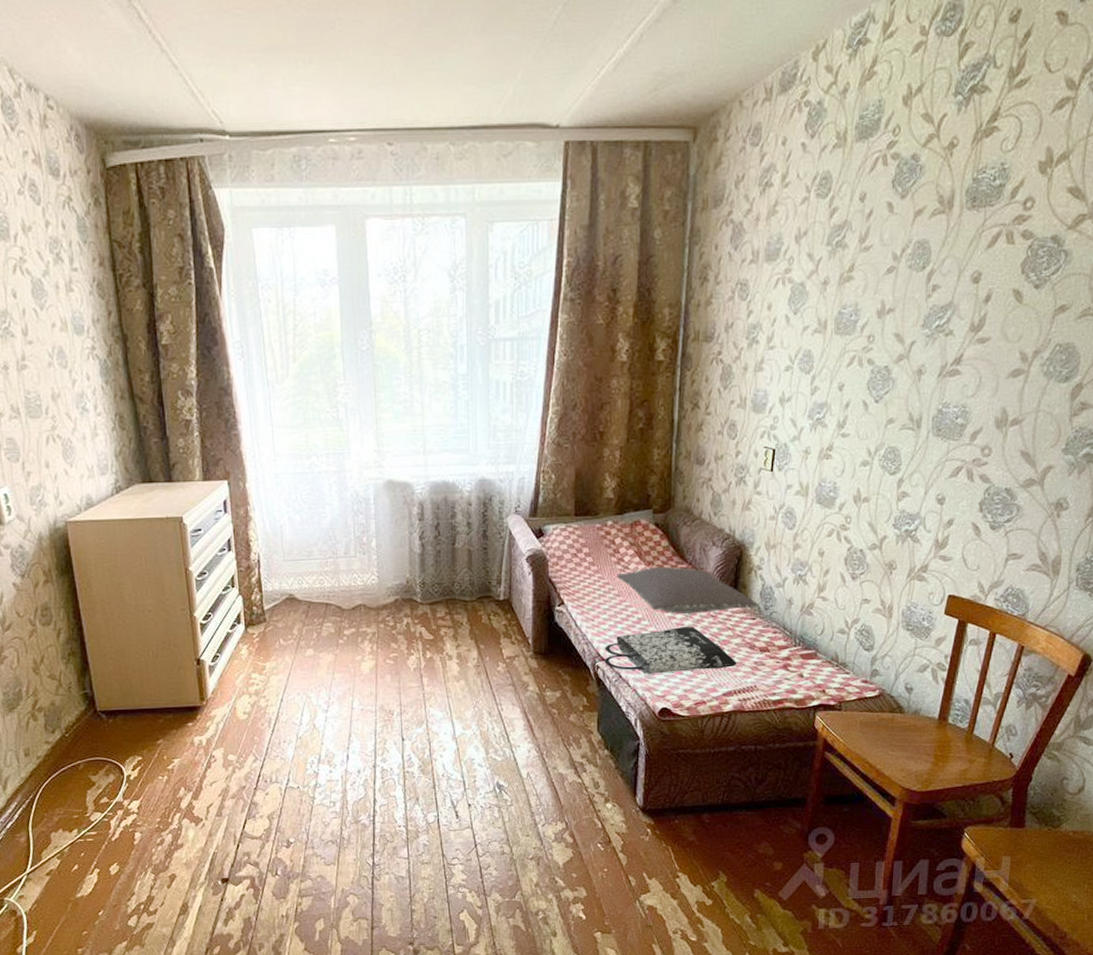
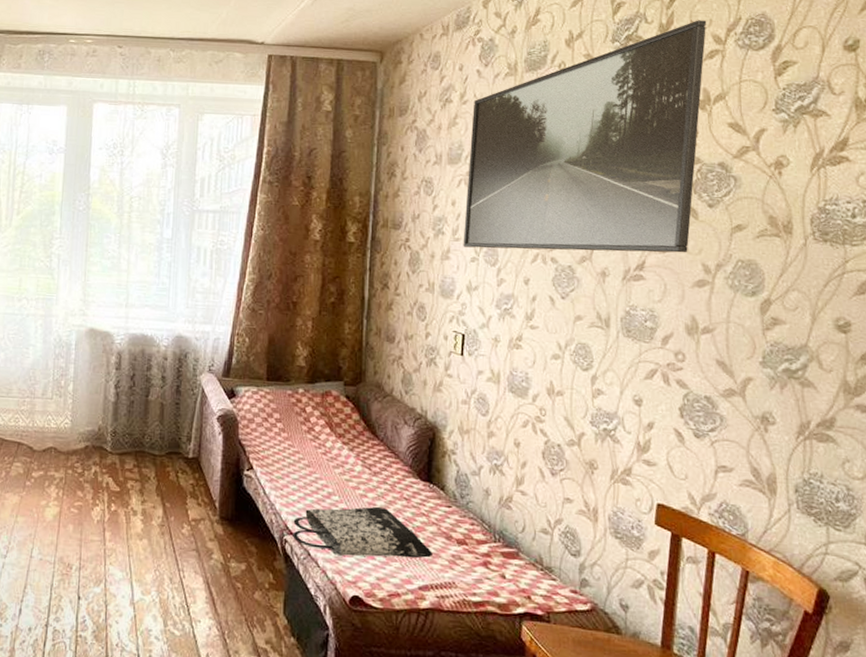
pillow: present [617,567,757,614] -> none [307,440,453,494]
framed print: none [777,60,1062,356] -> present [463,20,707,253]

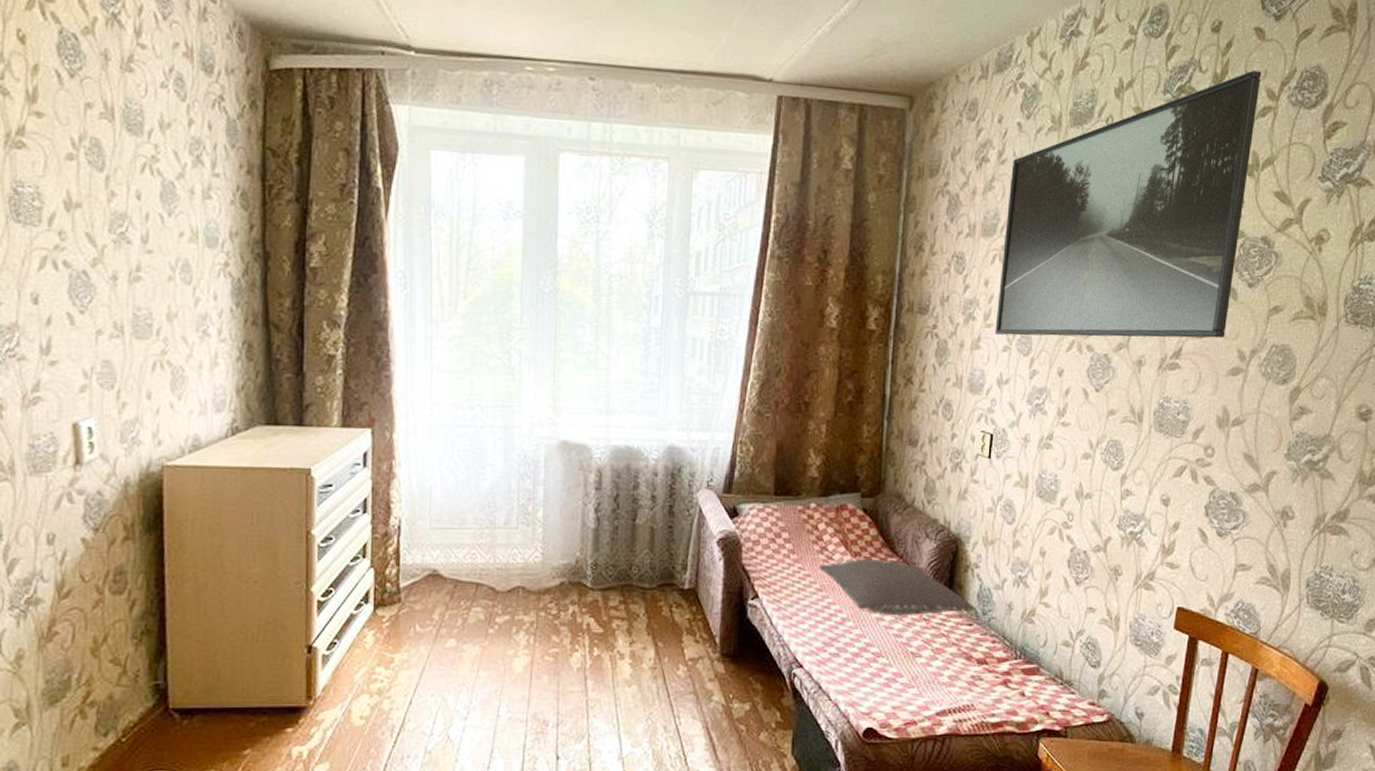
tote bag: present [293,506,432,558] -> none [802,630,951,686]
pillow: none [307,440,453,494] -> present [819,559,974,615]

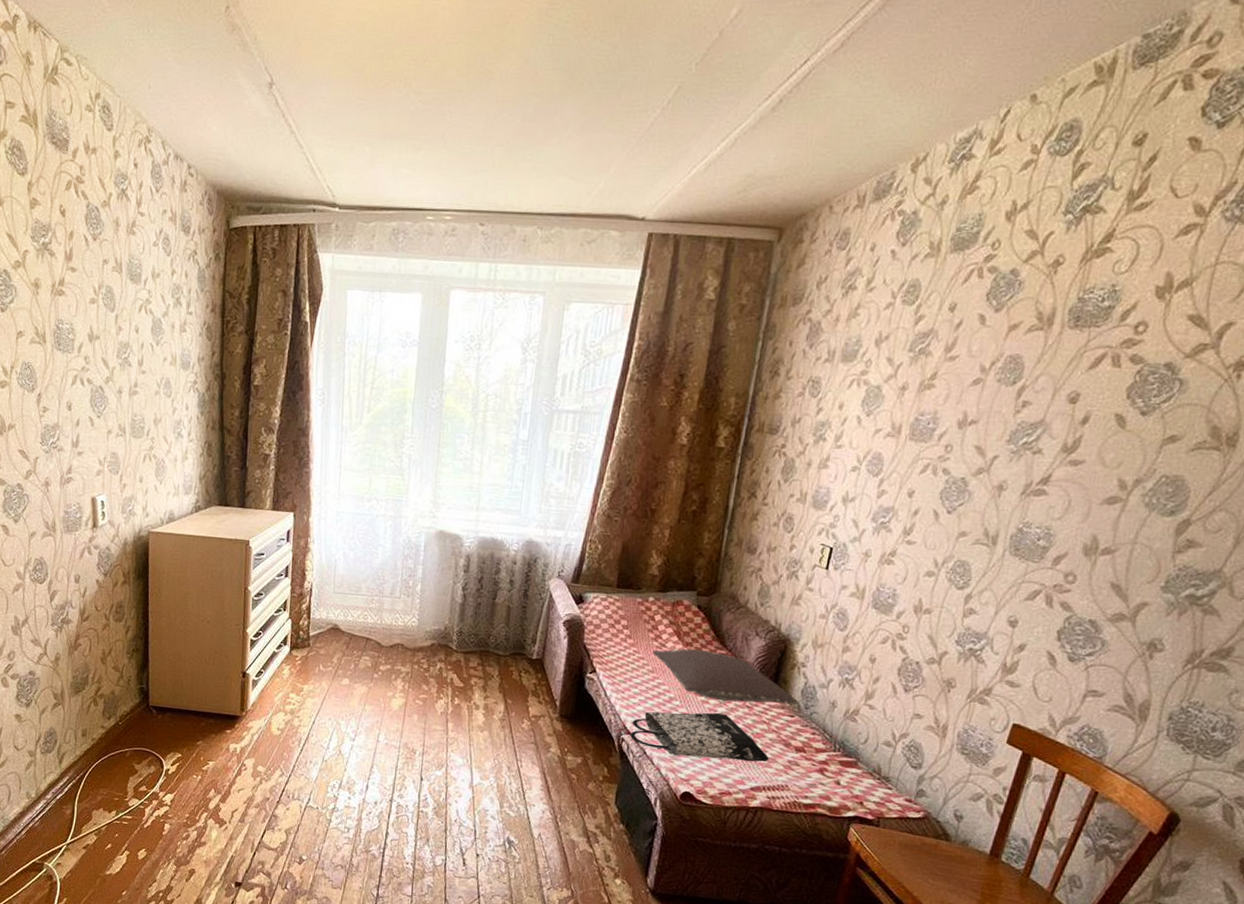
tote bag: none [802,630,951,686] -> present [630,711,769,763]
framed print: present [995,70,1262,338] -> none [845,185,1191,467]

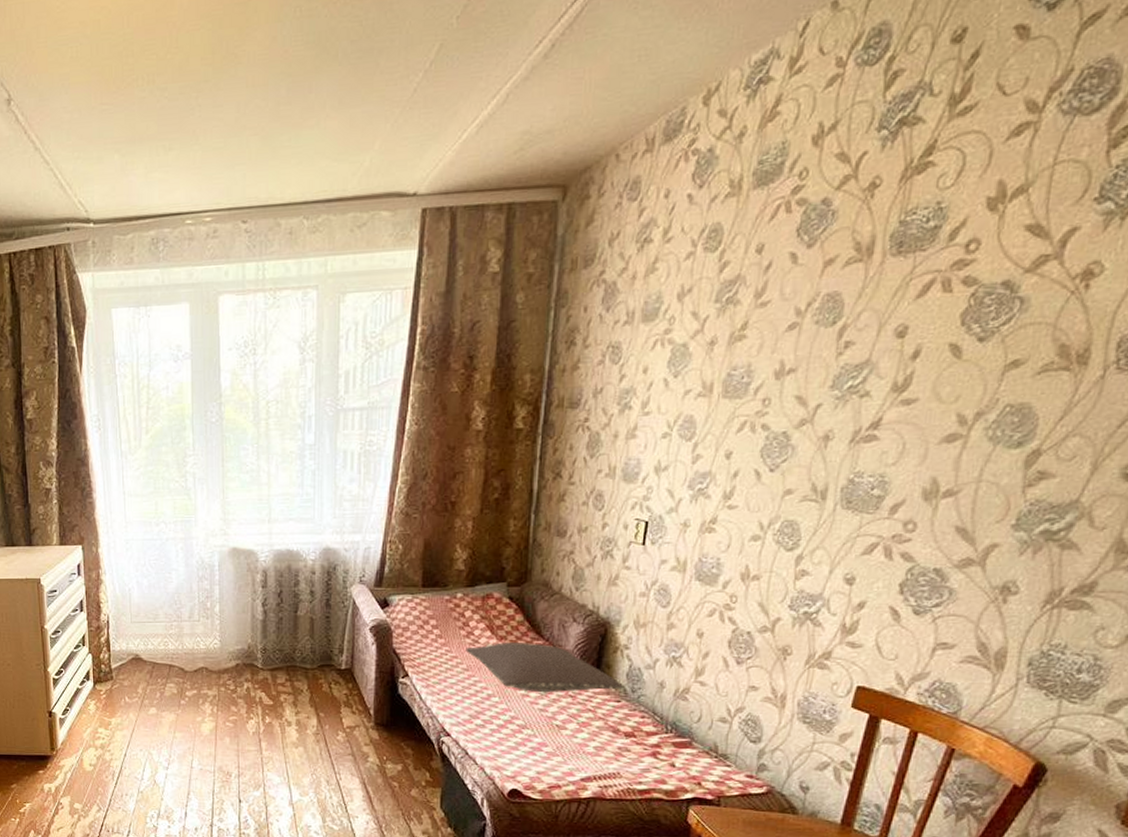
tote bag: present [630,711,769,763] -> none [450,705,597,753]

